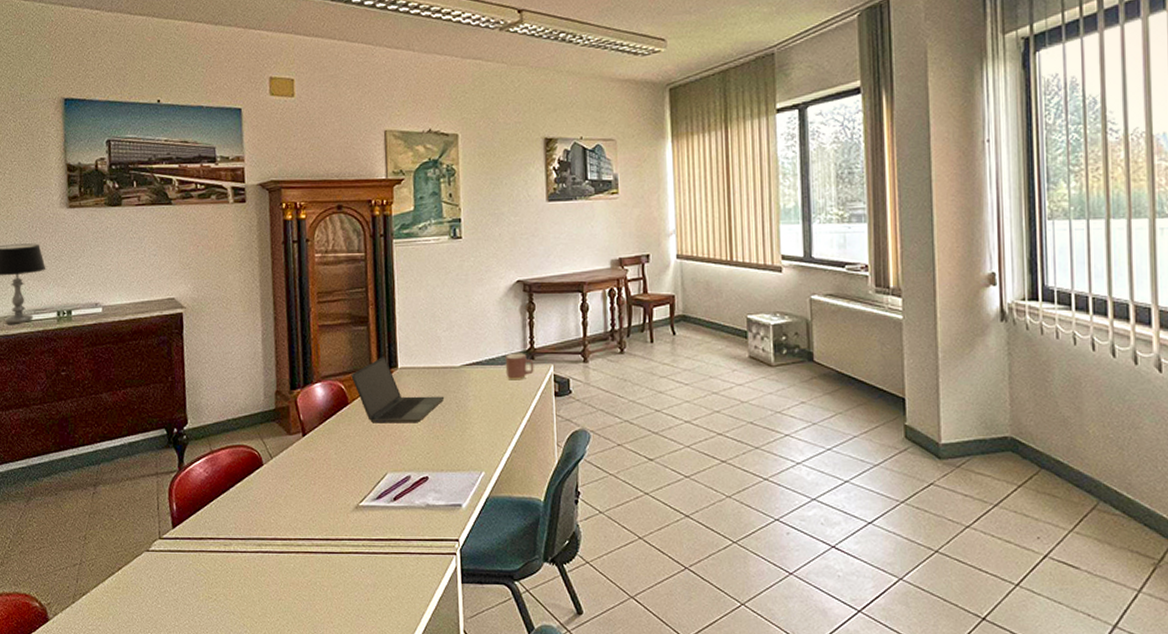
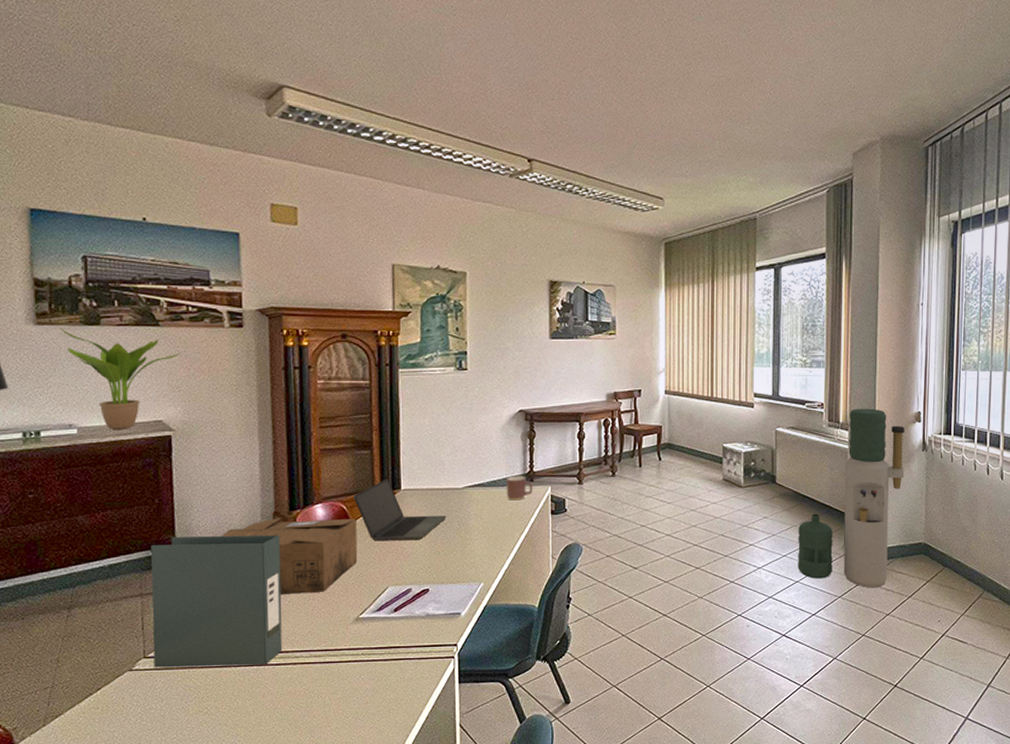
potted plant: none [87,210,191,307] -> present [59,328,182,429]
binder: none [165,414,286,552] -> present [150,534,283,668]
cardboard box: none [227,397,357,478] -> present [221,518,358,594]
water cooler: none [845,269,979,493] -> present [798,408,905,588]

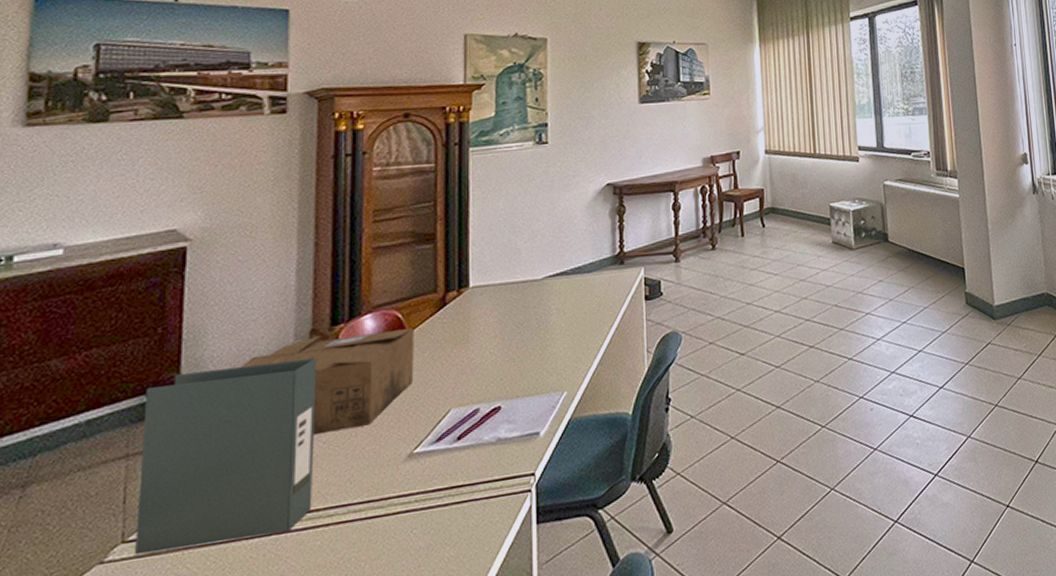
potted plant: present [59,328,182,429] -> none [54,128,209,246]
laptop: present [353,478,447,540] -> none [411,275,523,352]
mug: present [506,475,533,501] -> none [592,258,624,289]
water cooler: present [798,408,905,588] -> none [916,153,1019,350]

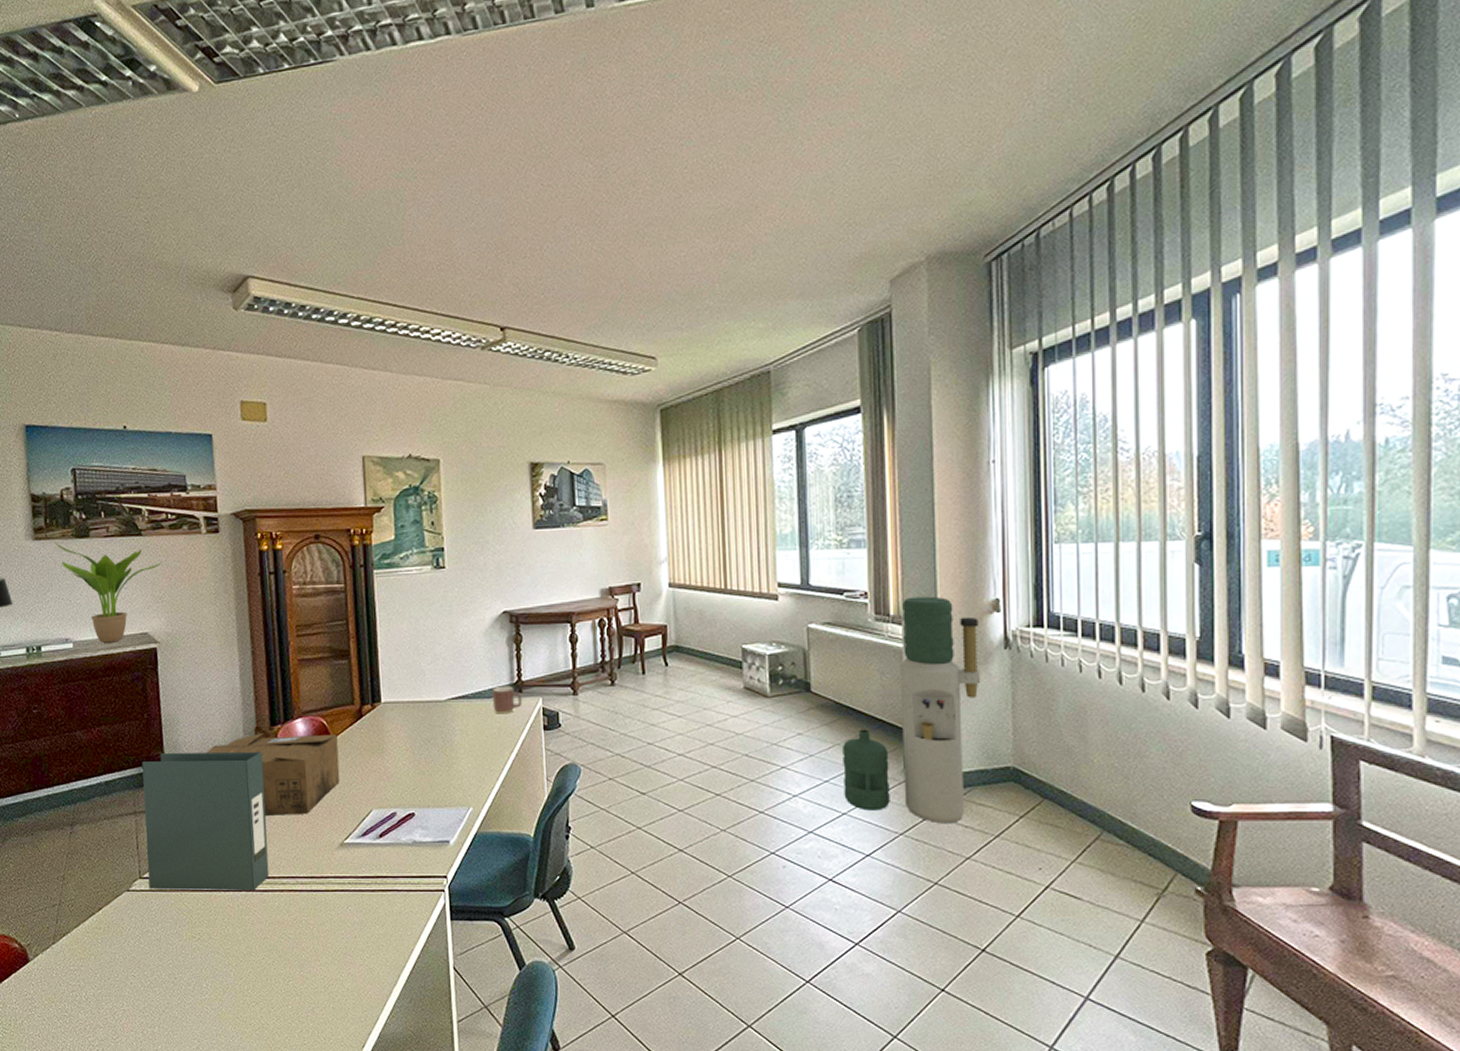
potted plant: none [54,128,209,246] -> present [54,542,163,643]
mug: none [592,258,624,289] -> present [492,686,522,714]
water cooler: none [916,153,1019,350] -> present [842,596,981,824]

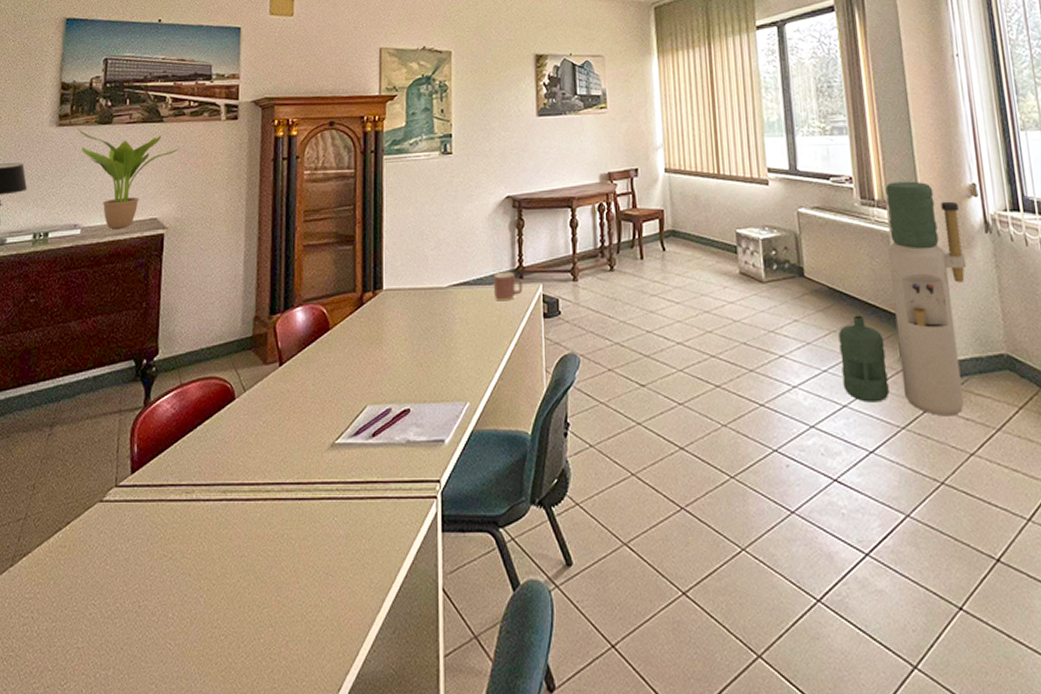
binder: present [142,751,270,891] -> none [124,342,259,500]
cardboard box: present [206,733,340,815] -> none [201,323,336,413]

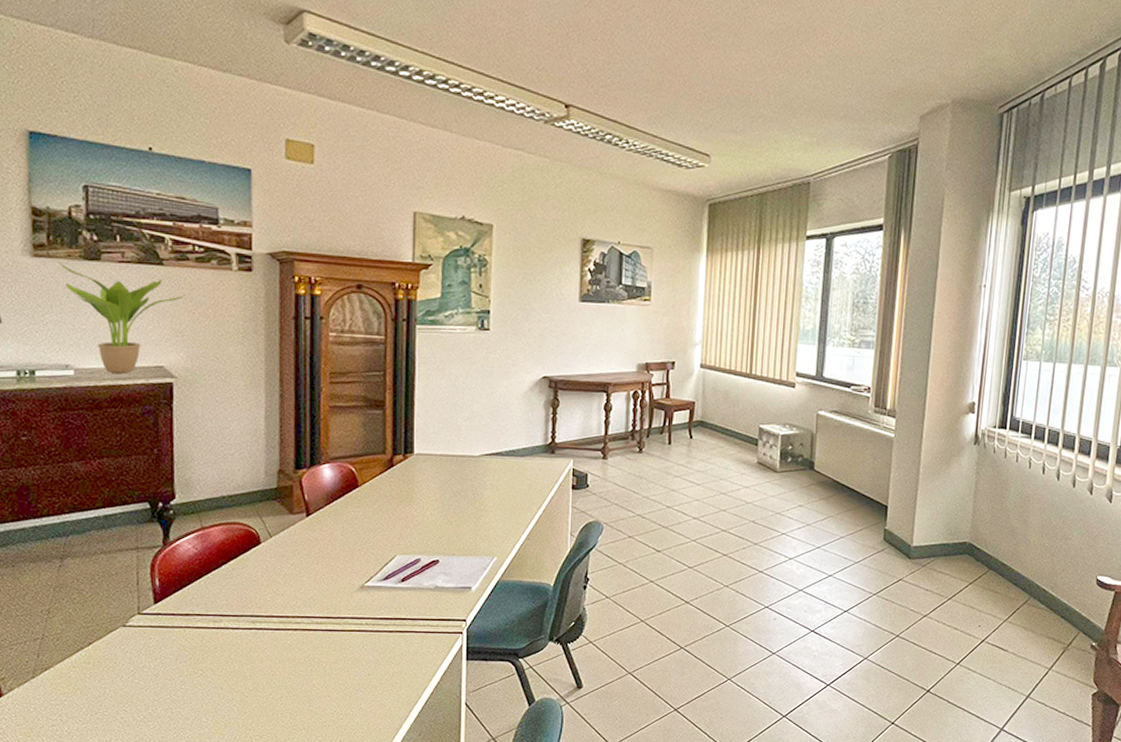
mug: present [493,271,523,301] -> none [525,446,554,472]
water cooler: present [838,181,967,416] -> none [832,395,957,587]

